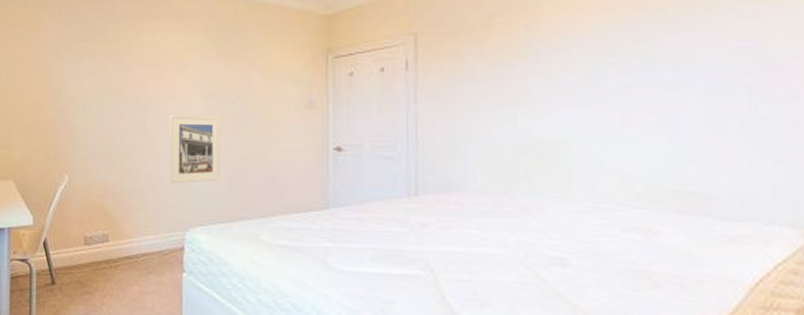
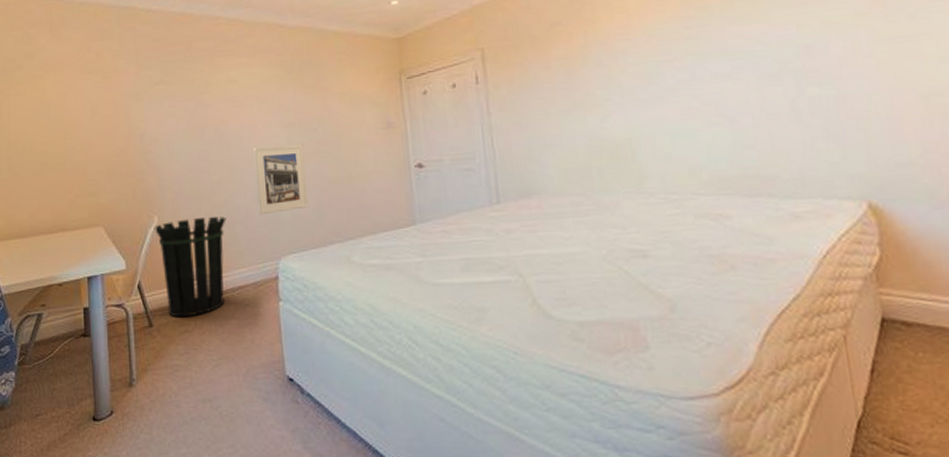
waste bin: none [63,180,137,279] -> present [153,216,226,318]

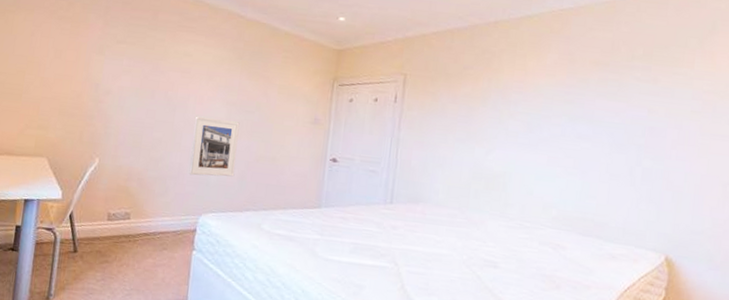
waste bin: present [153,216,226,318] -> none [93,165,160,250]

